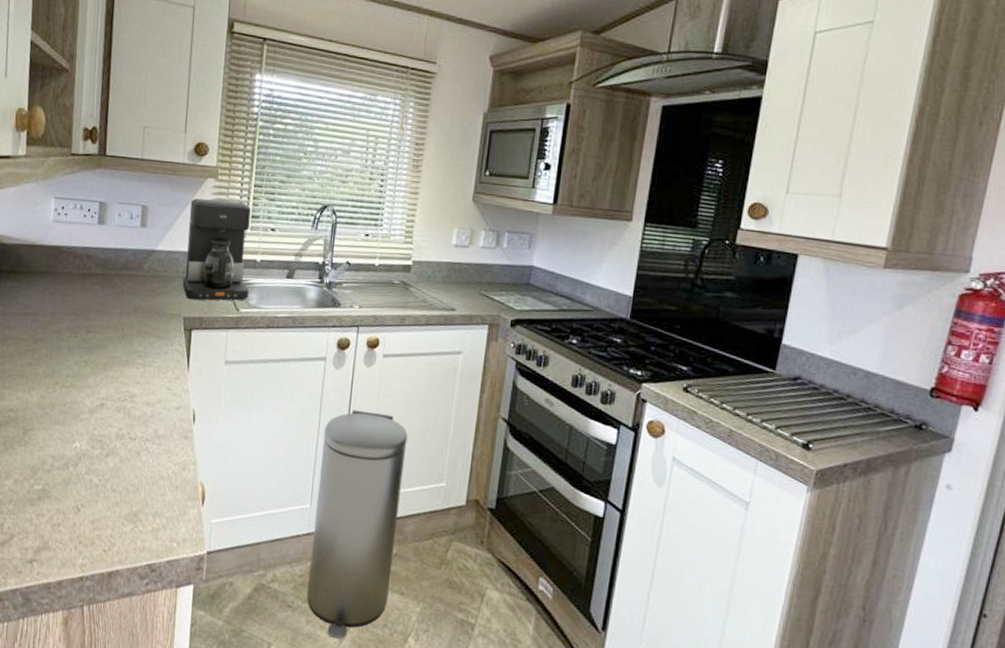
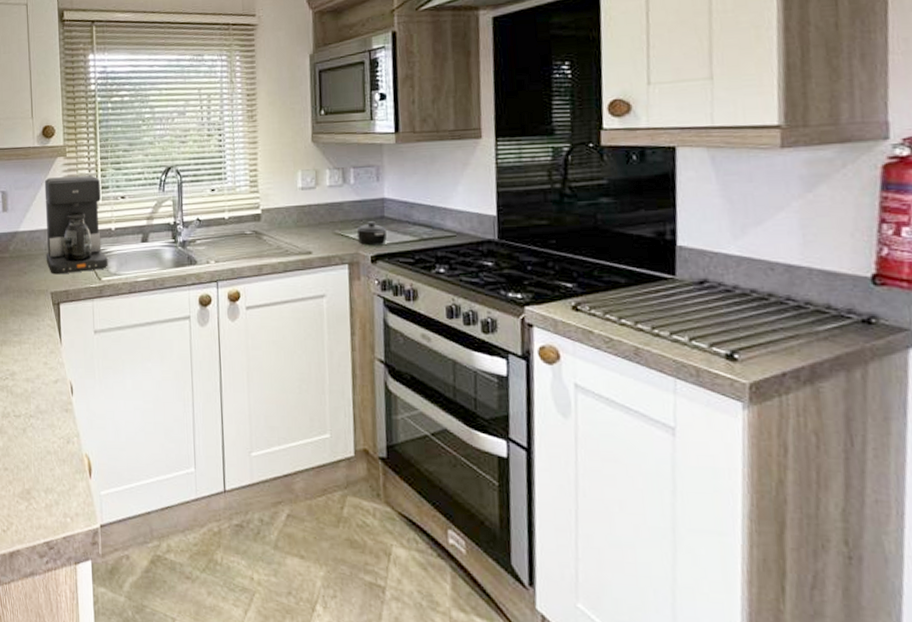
pedal bin: present [307,409,408,640] -> none [198,366,288,611]
saucepan: none [500,286,529,311] -> present [356,221,387,246]

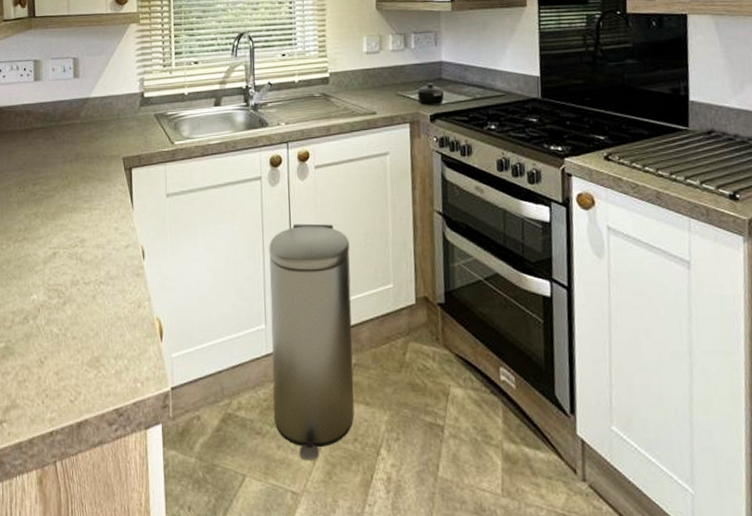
coffee maker: present [44,175,108,275] -> none [117,41,181,140]
pedal bin: none [198,366,288,611] -> present [269,223,354,461]

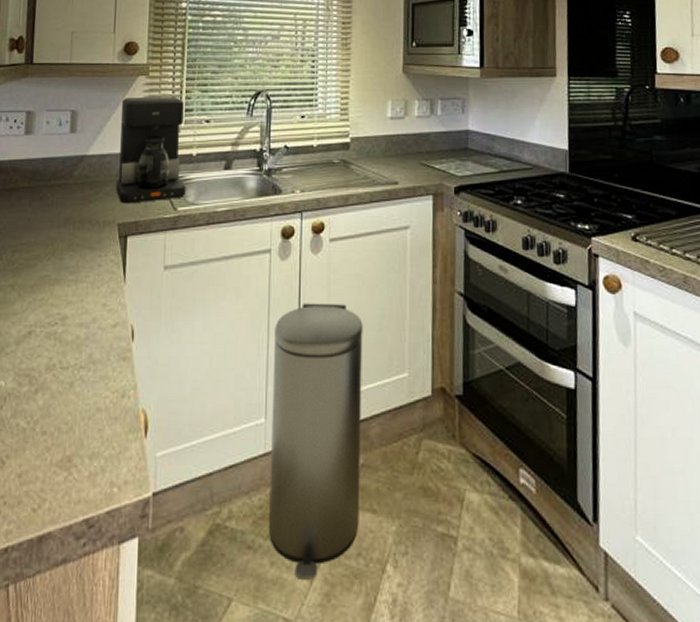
coffee maker: none [117,41,181,140] -> present [115,96,186,204]
saucepan: present [417,83,444,106] -> none [442,153,469,177]

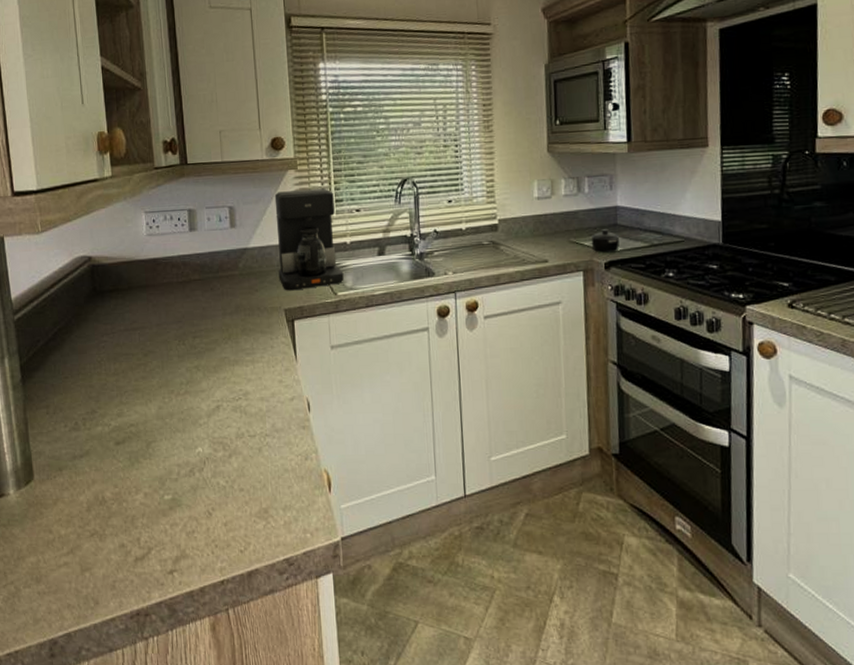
pedal bin: present [269,303,363,581] -> none [437,374,527,608]
saucepan: none [442,153,469,177] -> present [591,229,619,253]

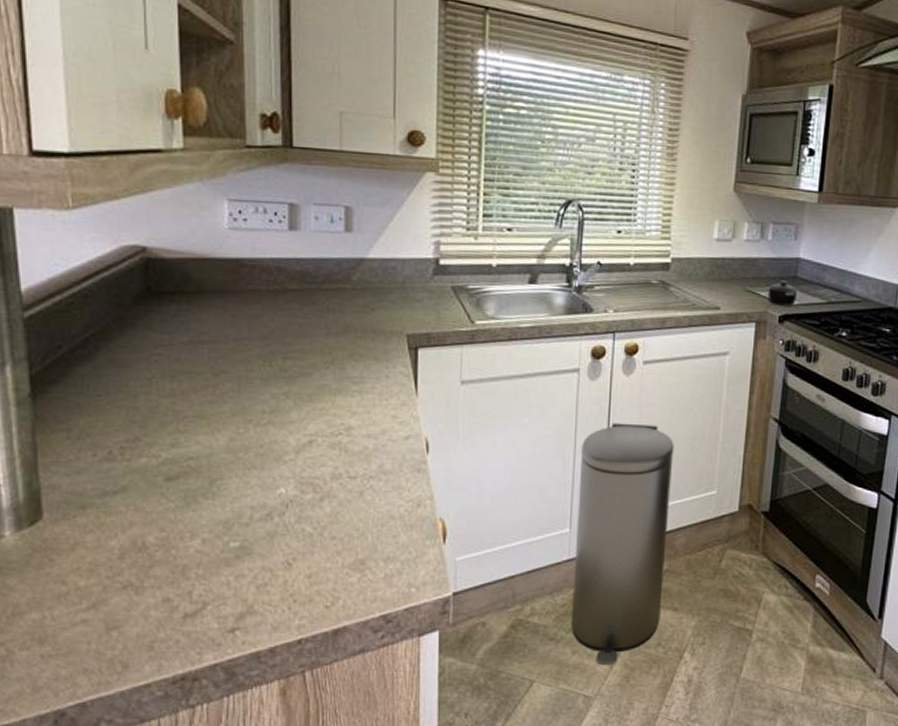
coffee maker: present [274,188,344,291] -> none [403,196,485,314]
pedal bin: none [437,374,527,608] -> present [571,423,674,666]

